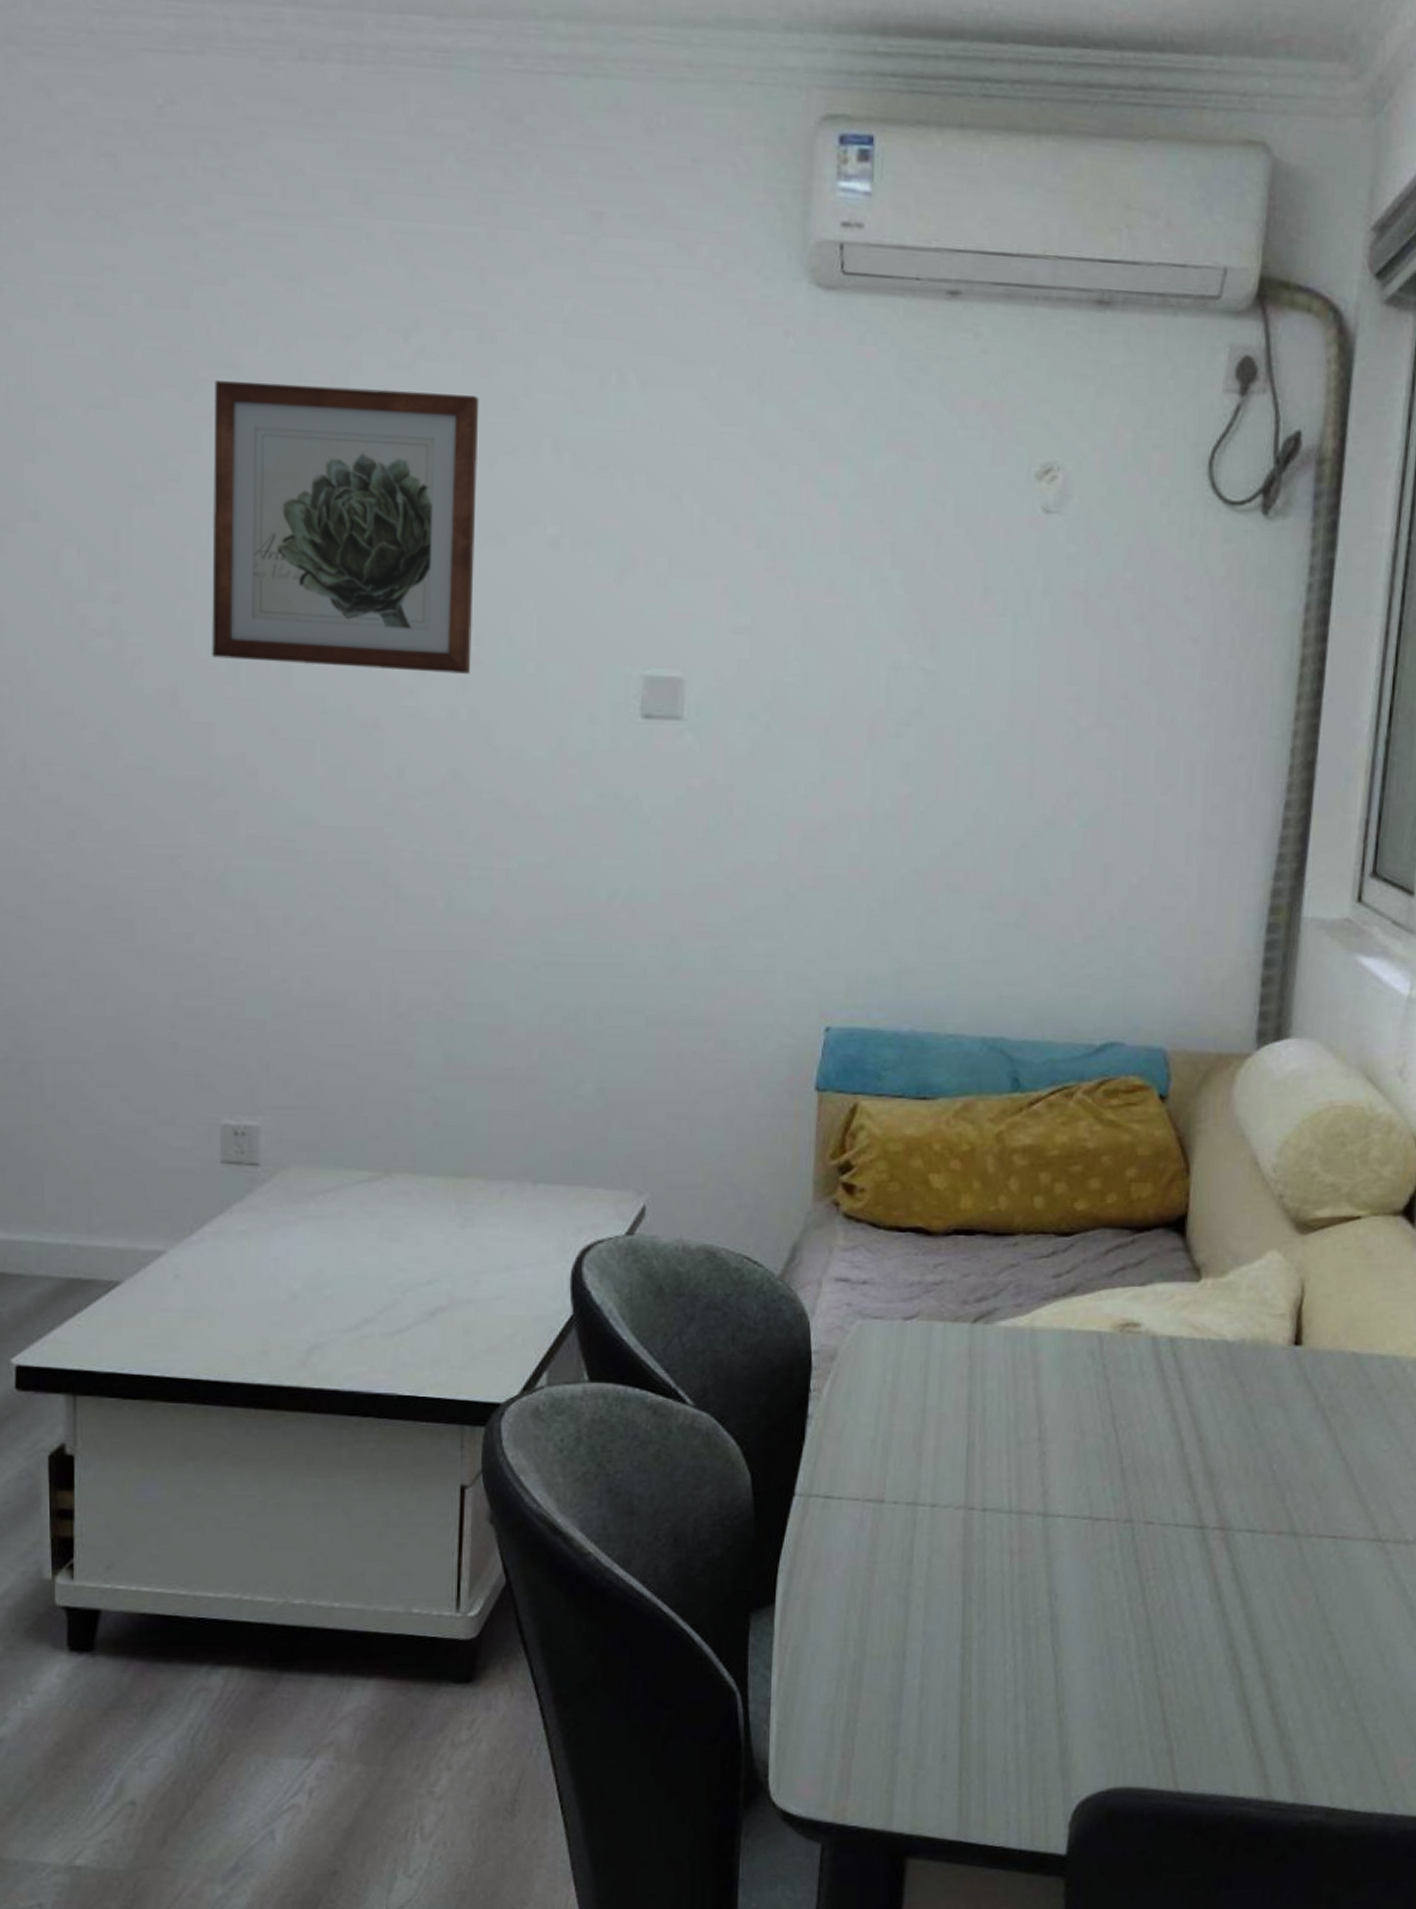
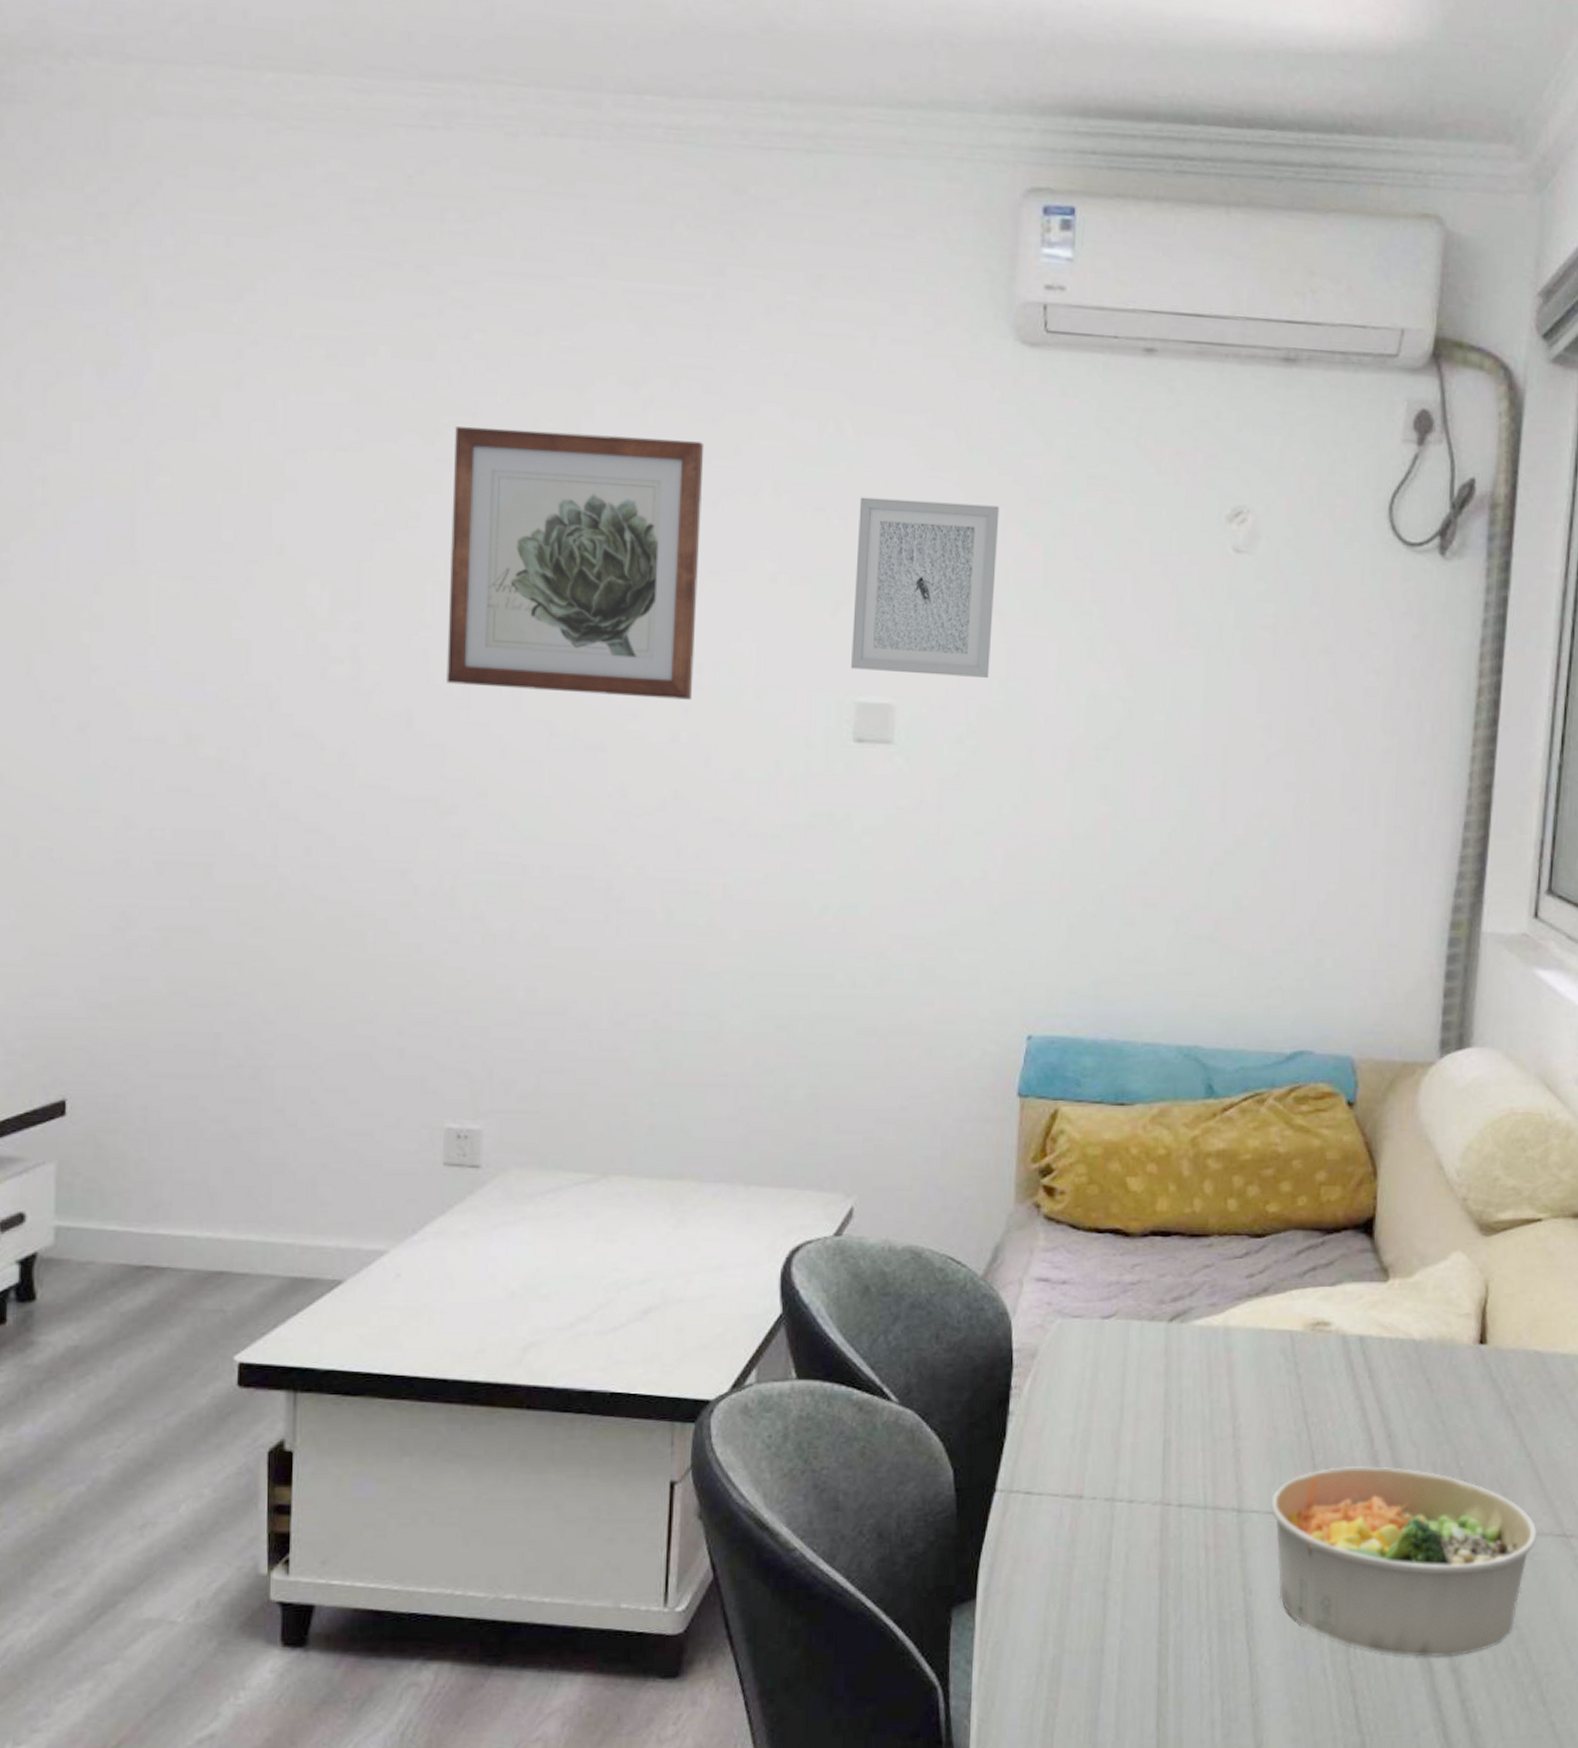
wall art: none [638,455,794,649] -> present [851,497,1000,678]
bowl: none [1077,1470,1351,1662] -> present [1271,1466,1537,1657]

